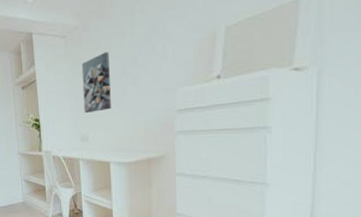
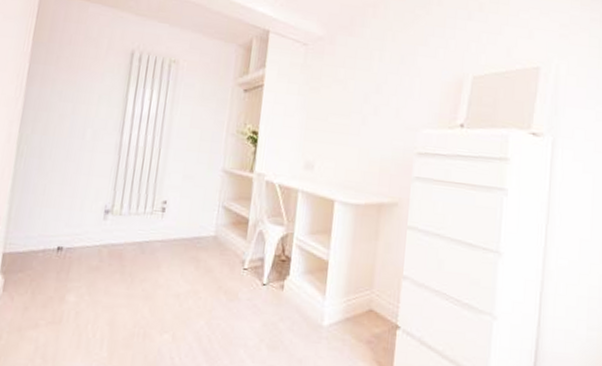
wall art: present [81,51,111,113] -> none [314,72,353,138]

